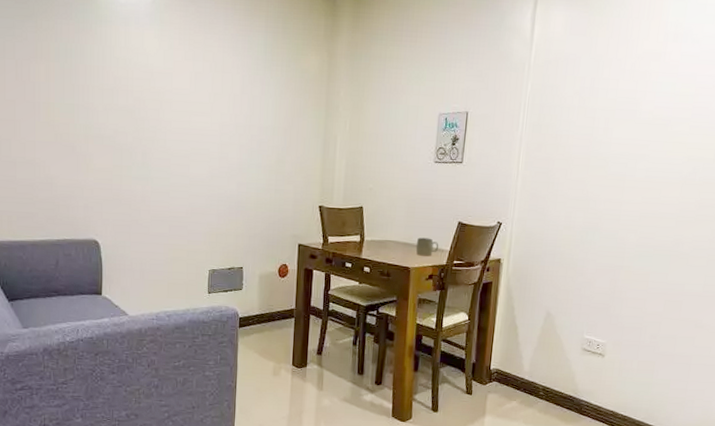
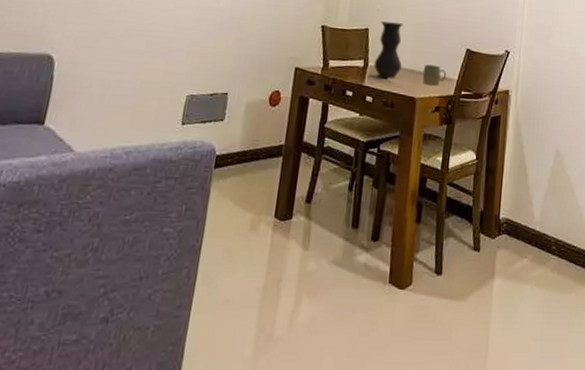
vase: none [369,199,397,252] -> present [374,21,404,79]

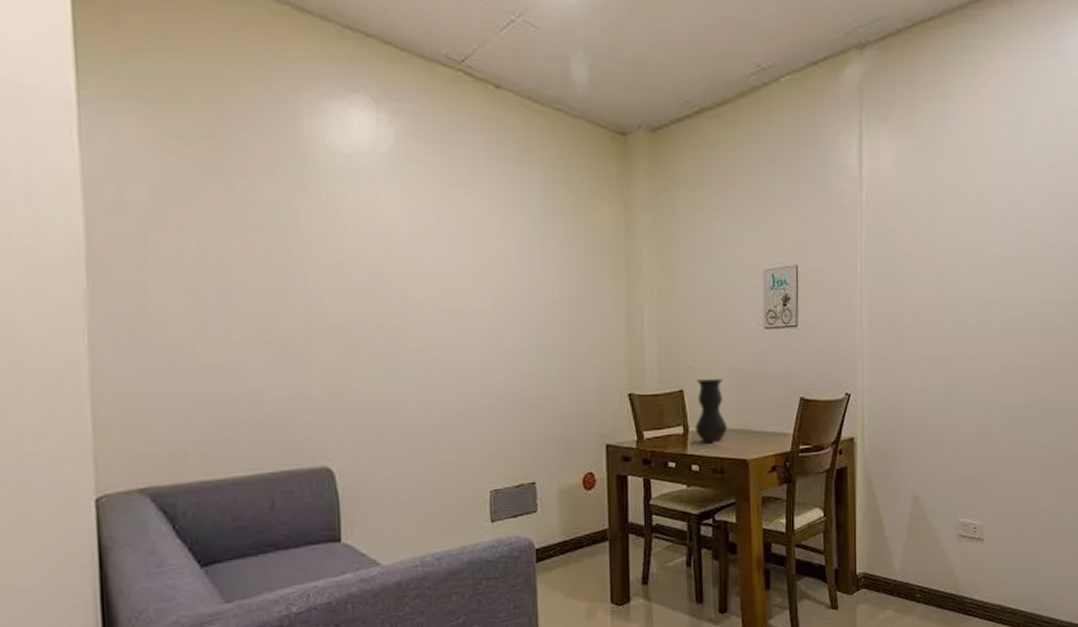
mug: present [422,64,447,87] -> none [752,421,780,445]

